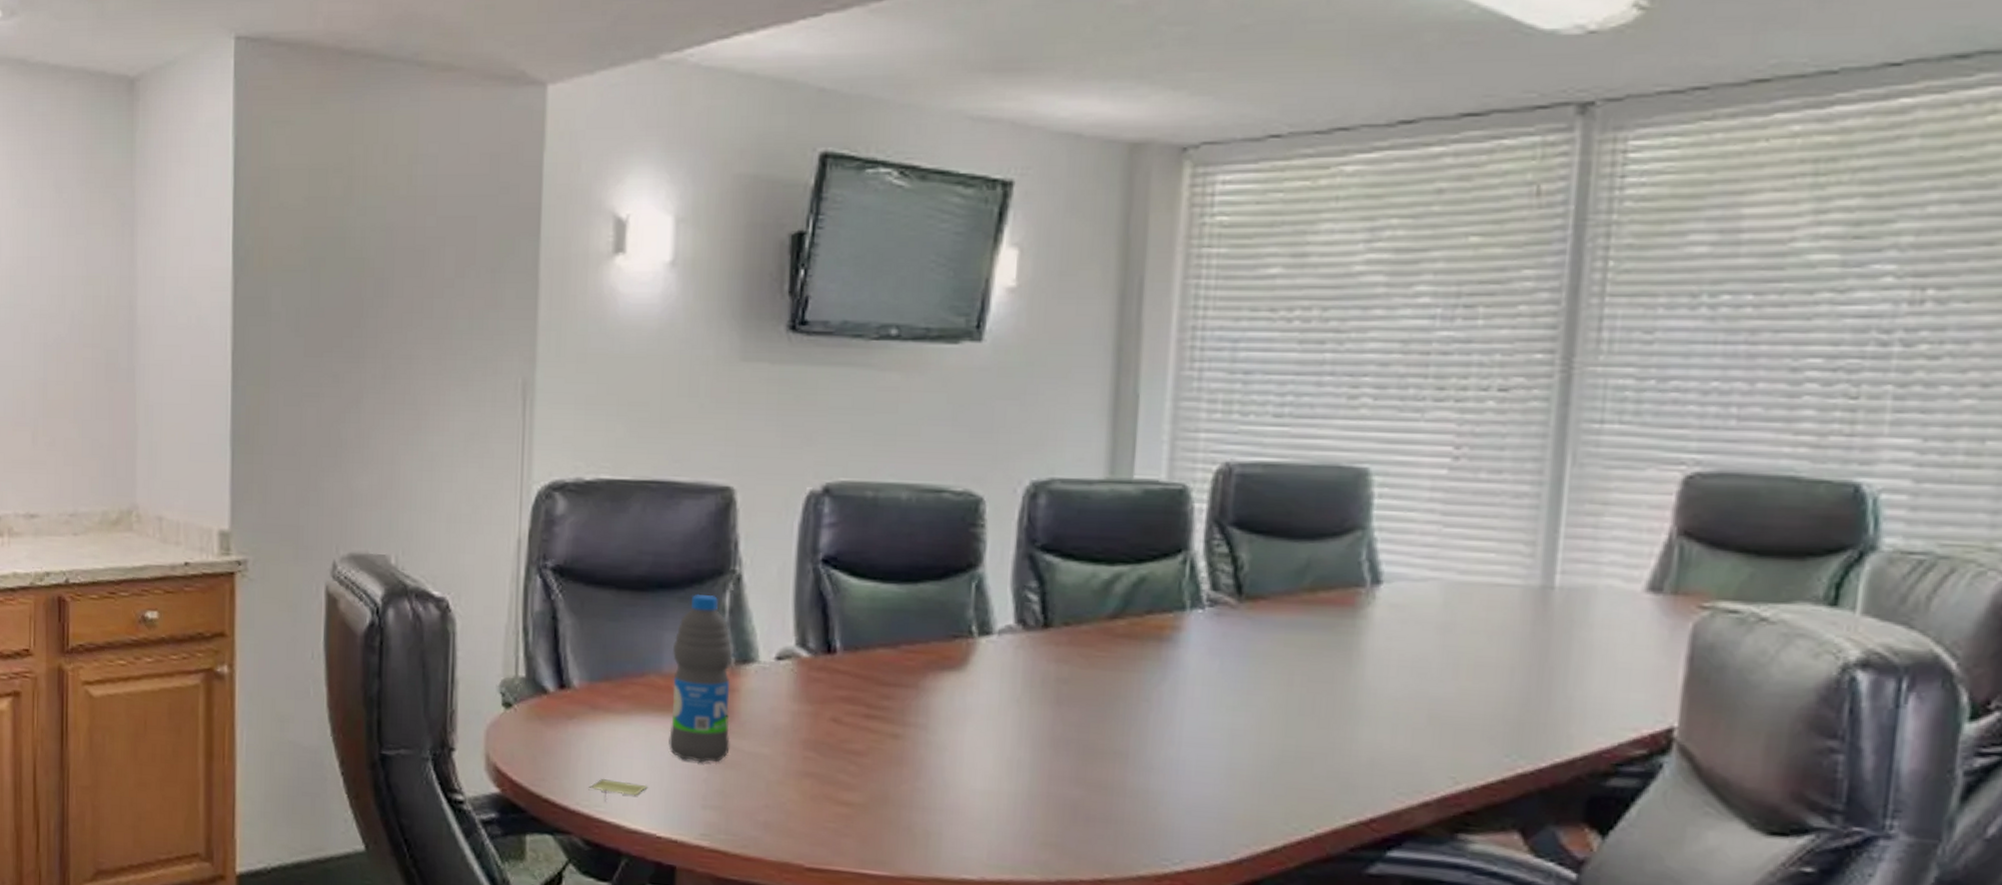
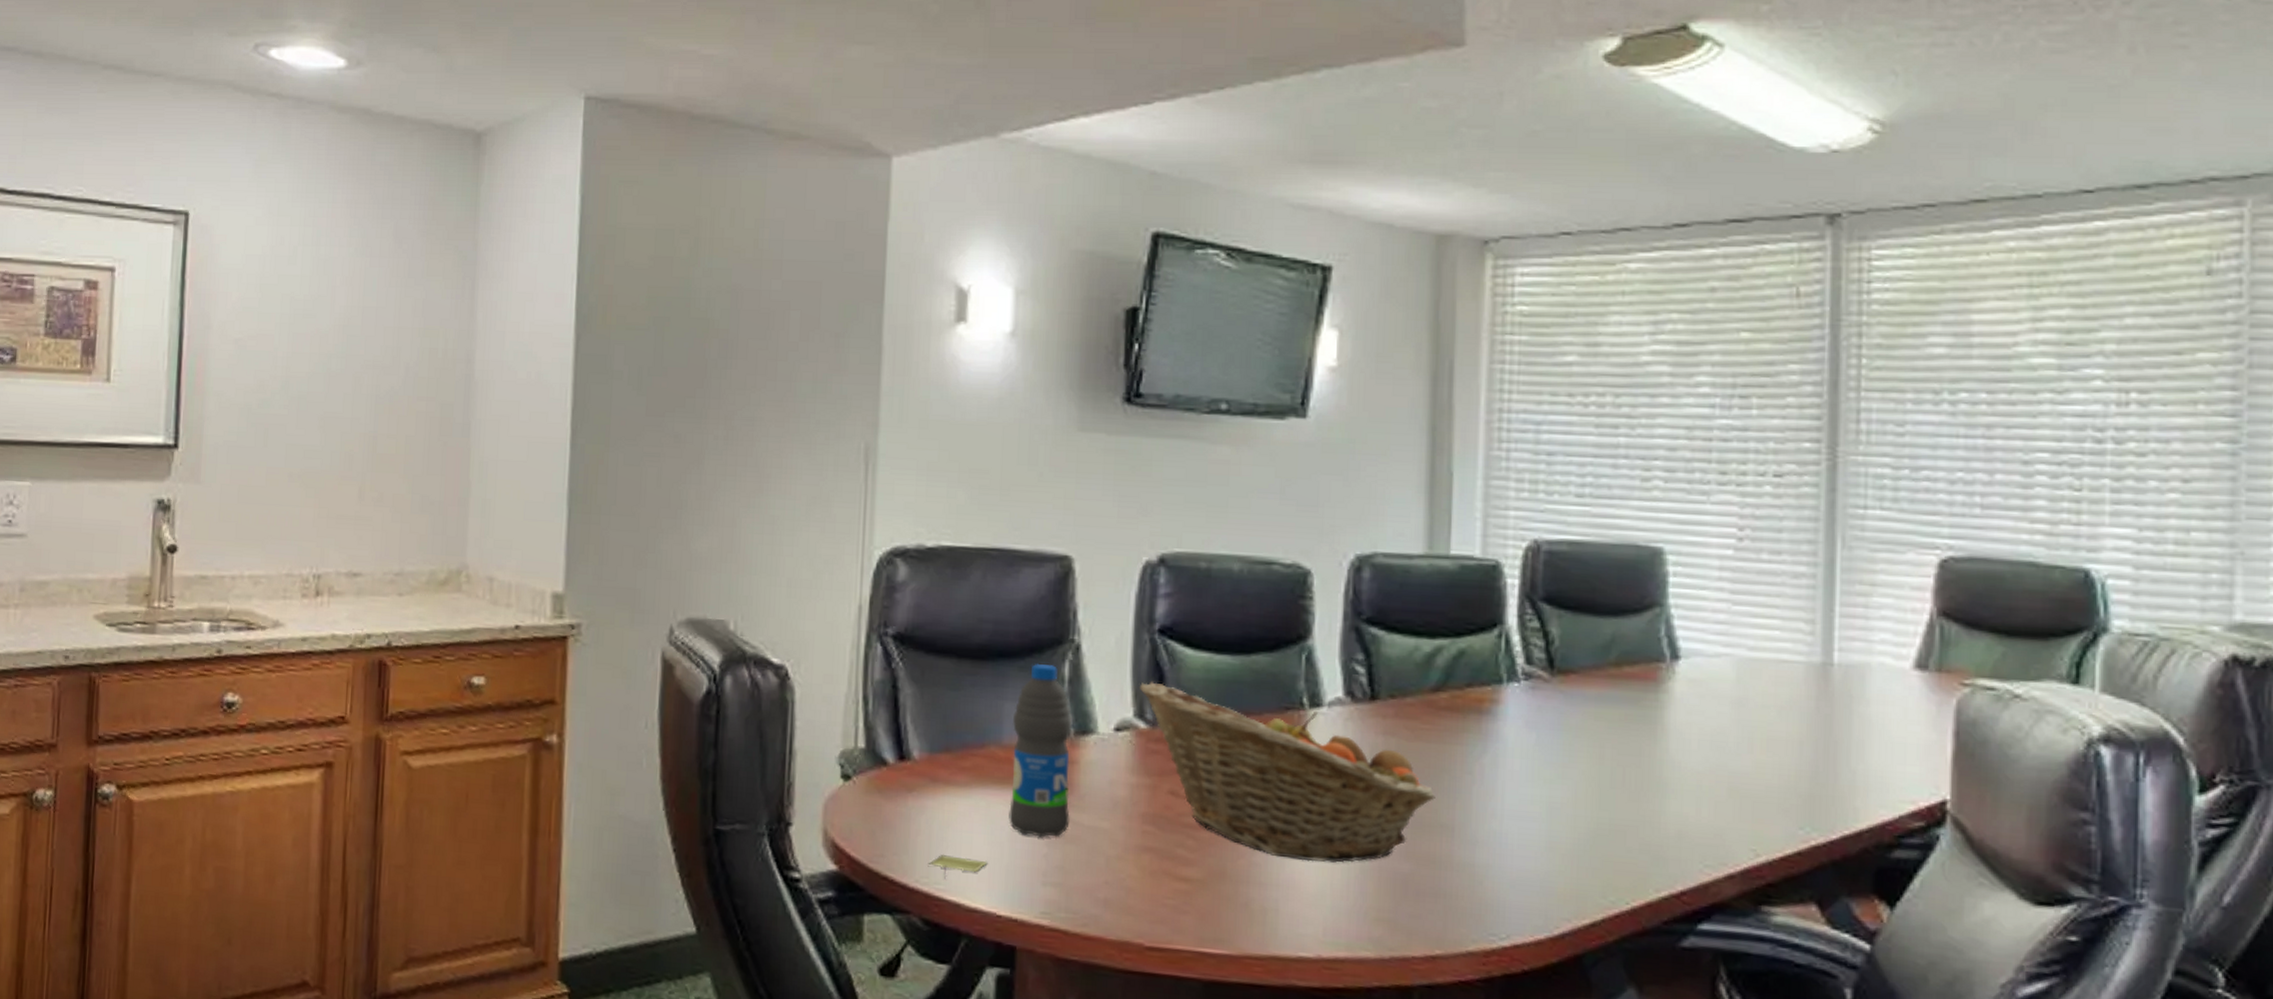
fruit basket: none [801,611,1109,789] -> present [1139,682,1435,863]

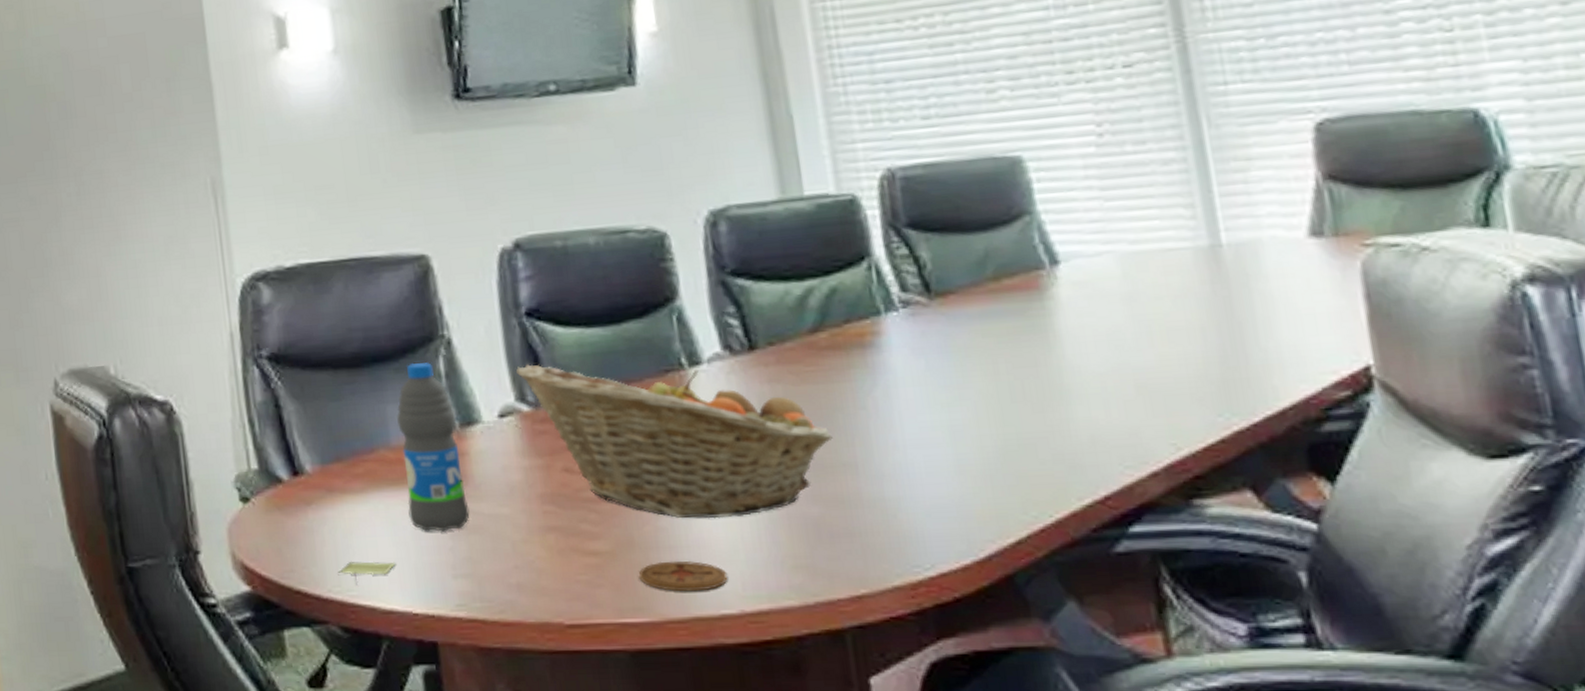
coaster: none [1224,896,1311,931] -> present [638,560,728,592]

